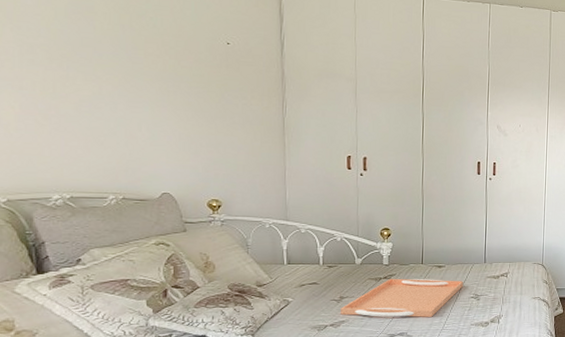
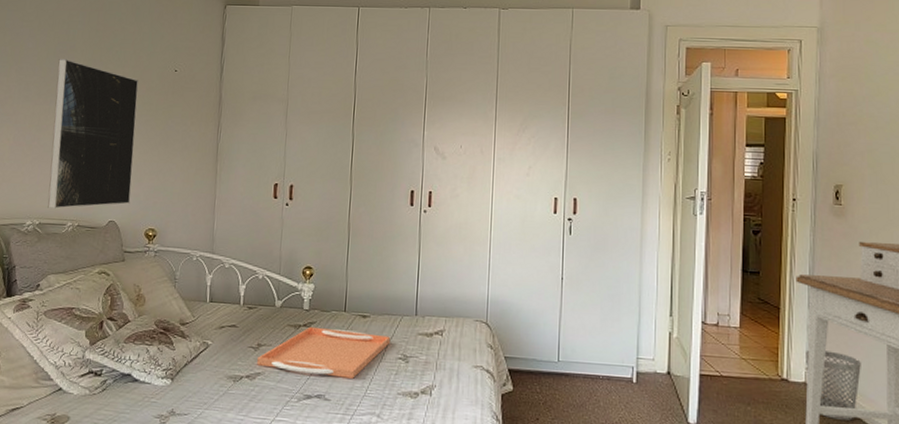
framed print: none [72,21,187,182] -> present [48,59,139,209]

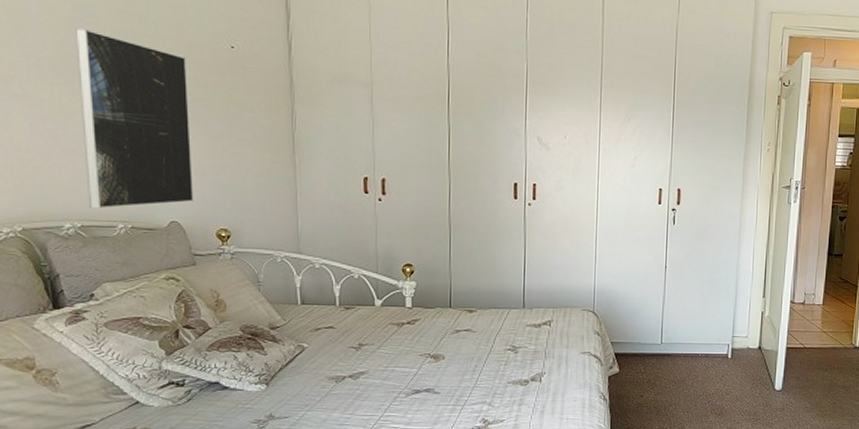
serving tray: present [257,326,391,379] -> none [360,323,499,371]

